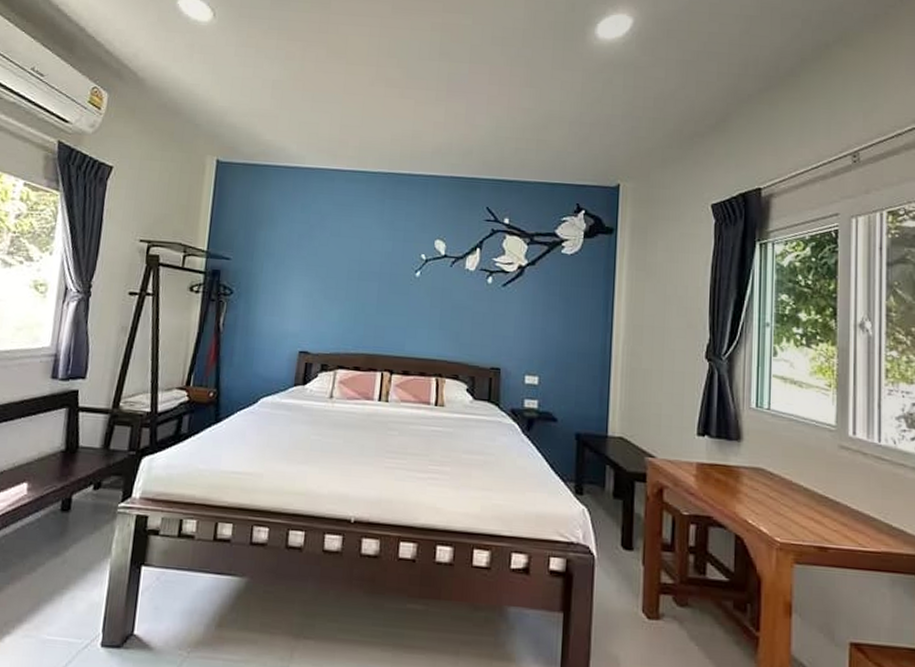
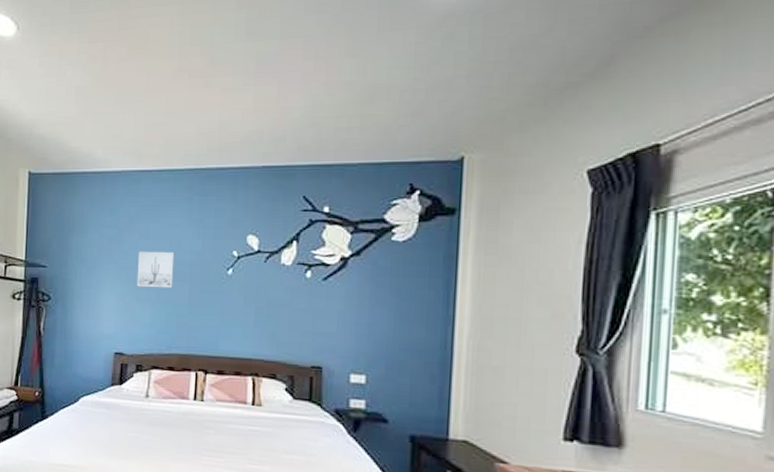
wall art: none [325,248,365,288] -> present [136,251,175,288]

